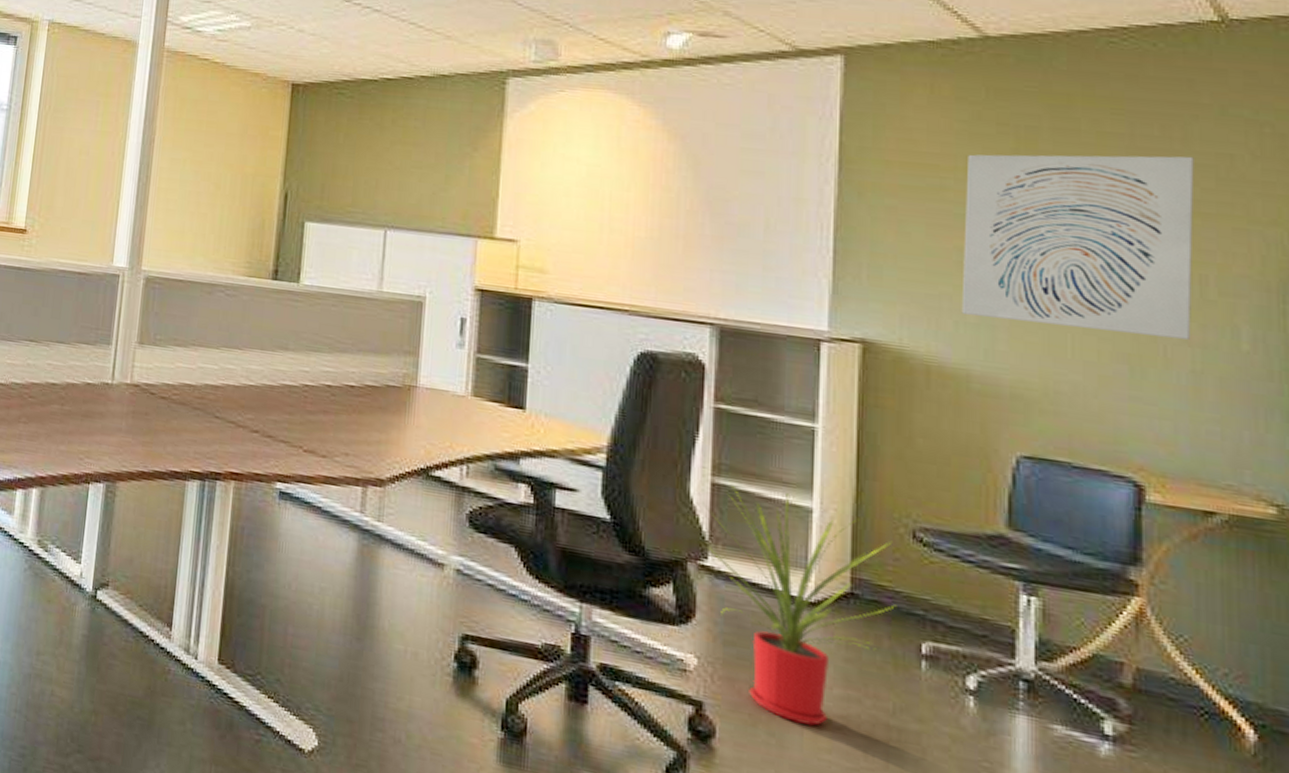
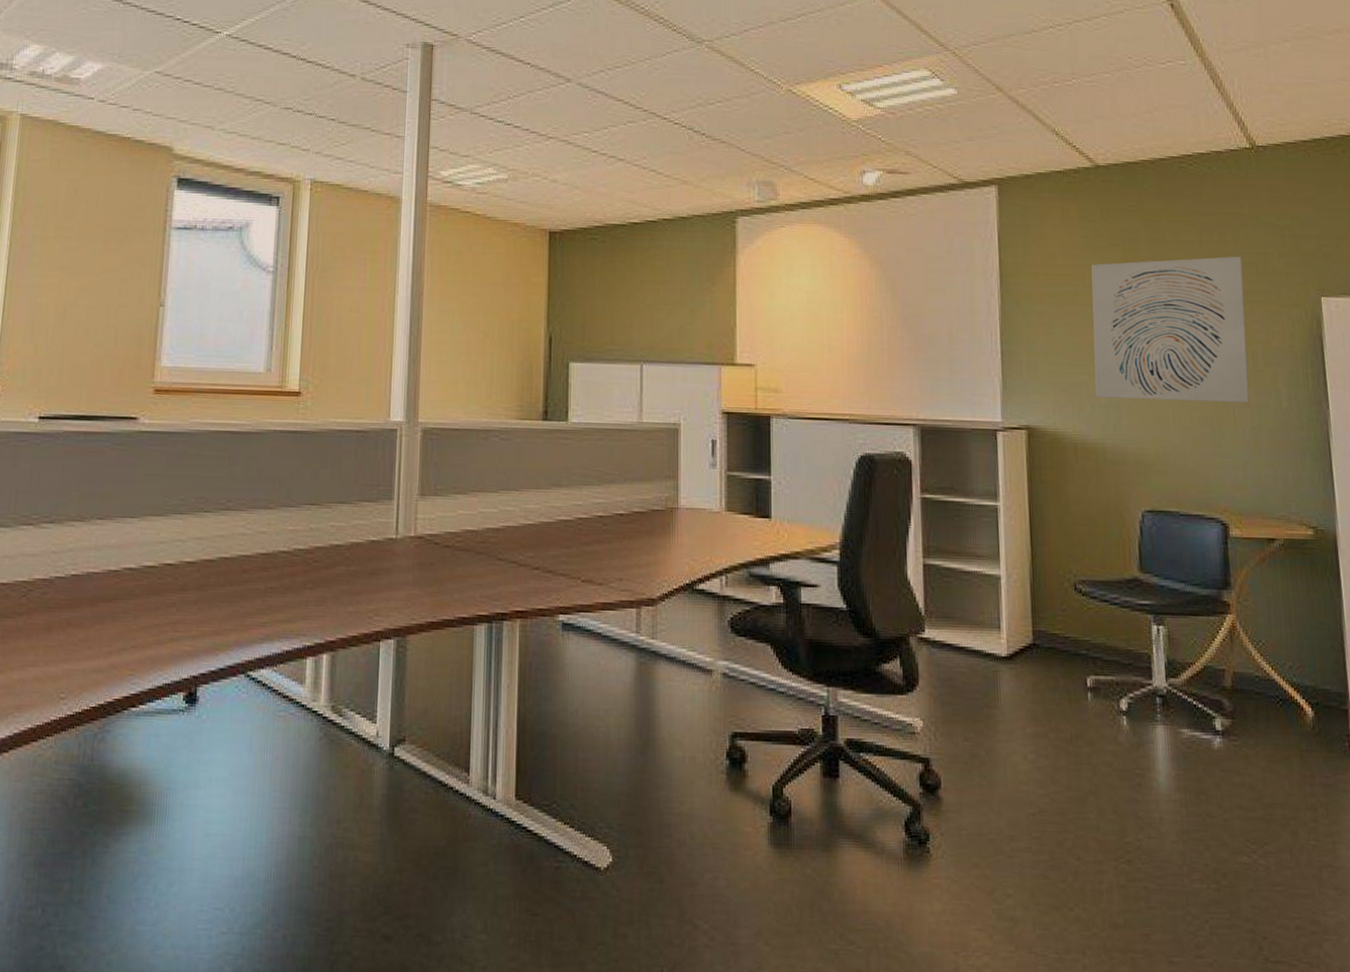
house plant: present [703,483,897,726] -> none [918,562,1067,763]

